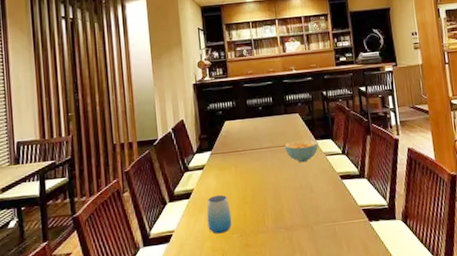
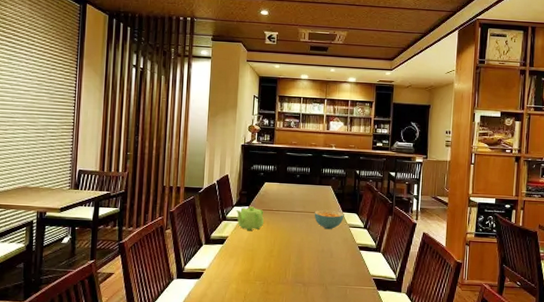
teapot: none [197,150,232,179] -> present [236,206,265,231]
cup: present [206,194,232,234] -> none [235,245,258,279]

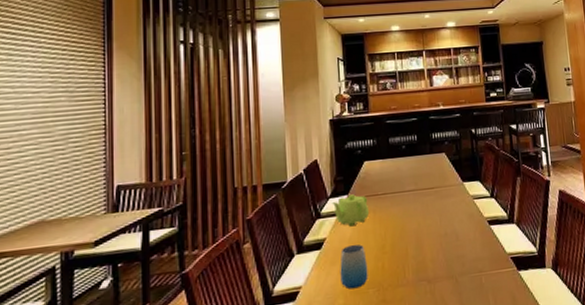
cup: none [235,245,258,279] -> present [340,244,368,290]
cereal bowl: present [314,209,344,230] -> none [428,181,466,207]

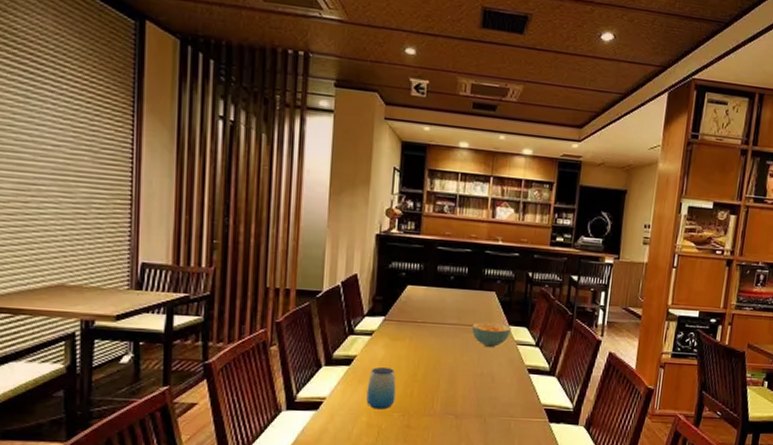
teapot: present [332,194,370,227] -> none [367,316,406,349]
cereal bowl: none [428,181,466,207] -> present [471,321,511,348]

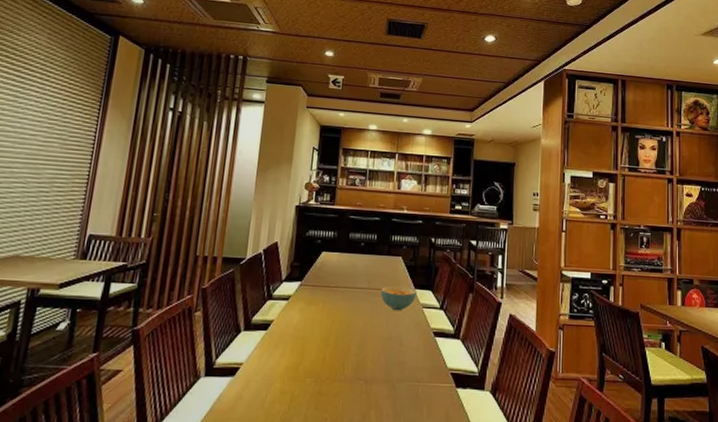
cup: present [366,366,396,410] -> none [281,331,310,375]

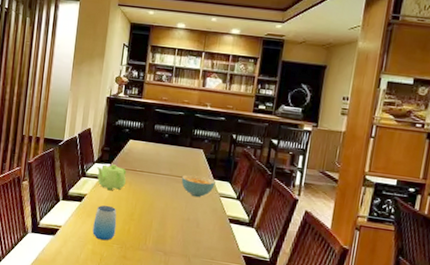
cup: none [281,331,310,375] -> present [92,205,117,241]
teapot: none [285,282,320,313] -> present [96,164,127,191]

